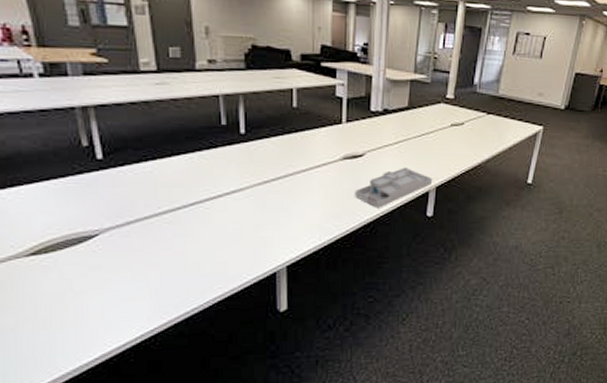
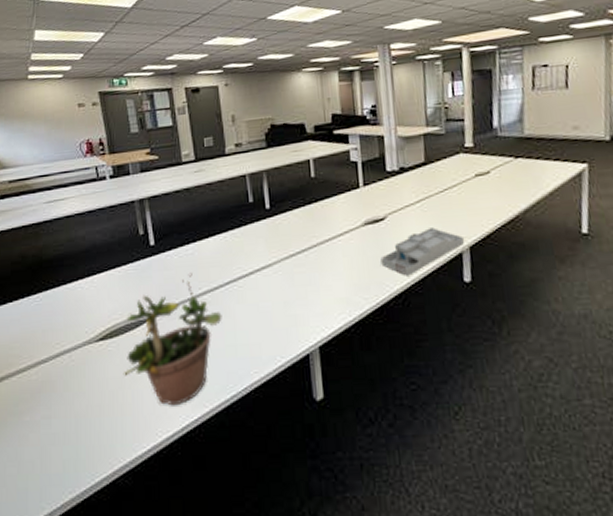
potted plant: none [62,191,185,319] -> present [123,272,222,406]

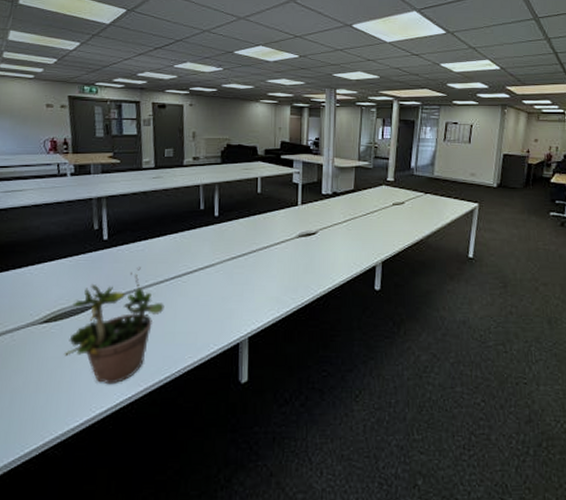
desk organizer: present [380,227,465,276] -> none [309,244,379,282]

